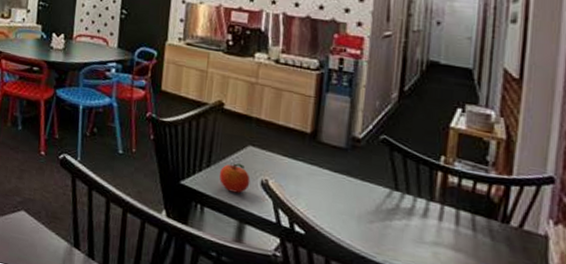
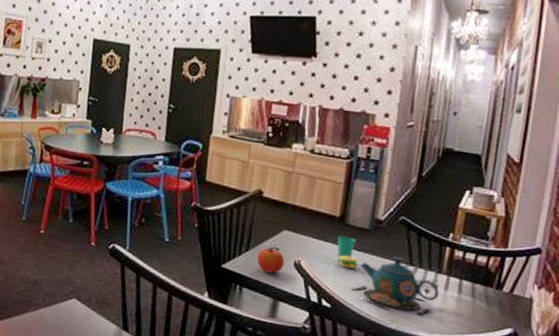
cup: none [309,154,335,192] -> present [337,236,358,269]
teapot: none [328,179,432,248] -> present [351,256,439,315]

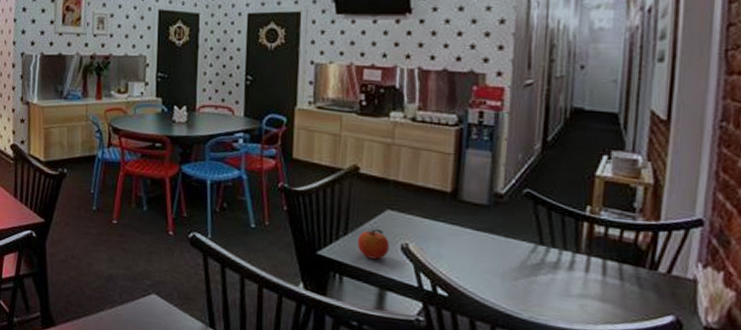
cup: present [337,236,358,269] -> none [451,214,477,251]
teapot: present [351,256,439,315] -> none [471,234,579,302]

